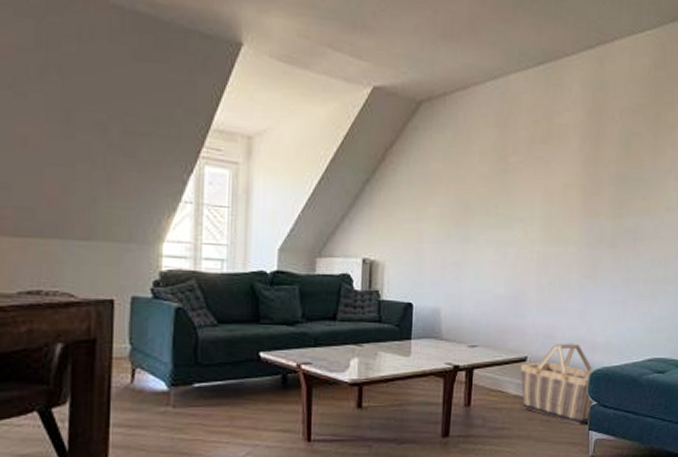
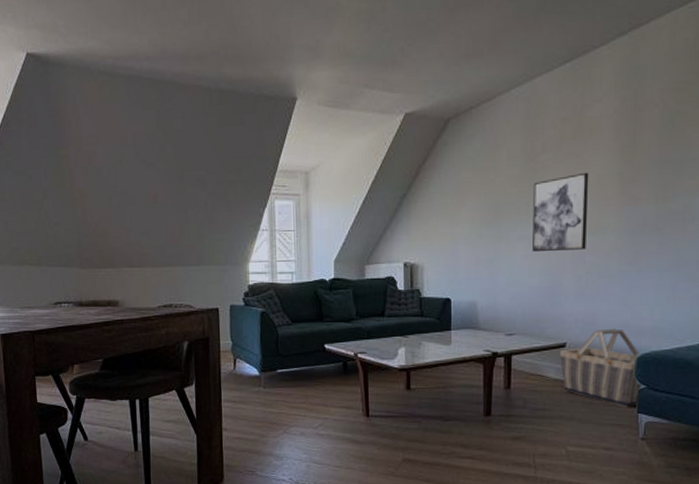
wall art: none [499,180,556,260] -> present [533,172,589,253]

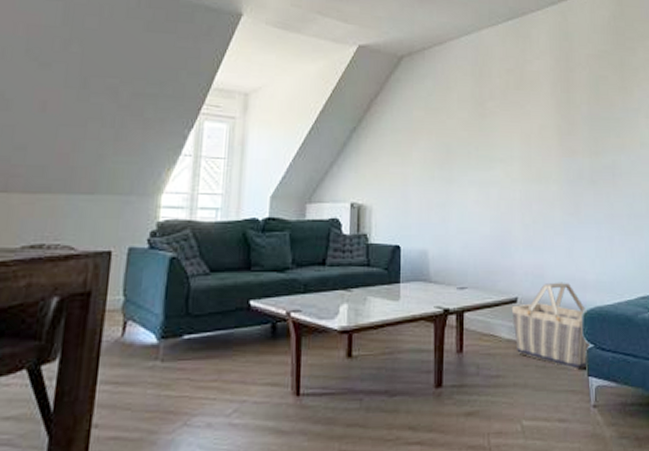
wall art: present [533,172,589,253] -> none [482,122,533,199]

